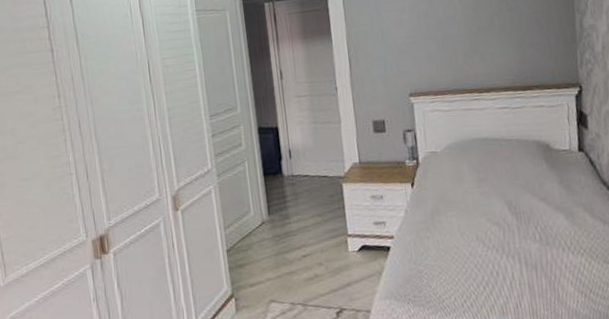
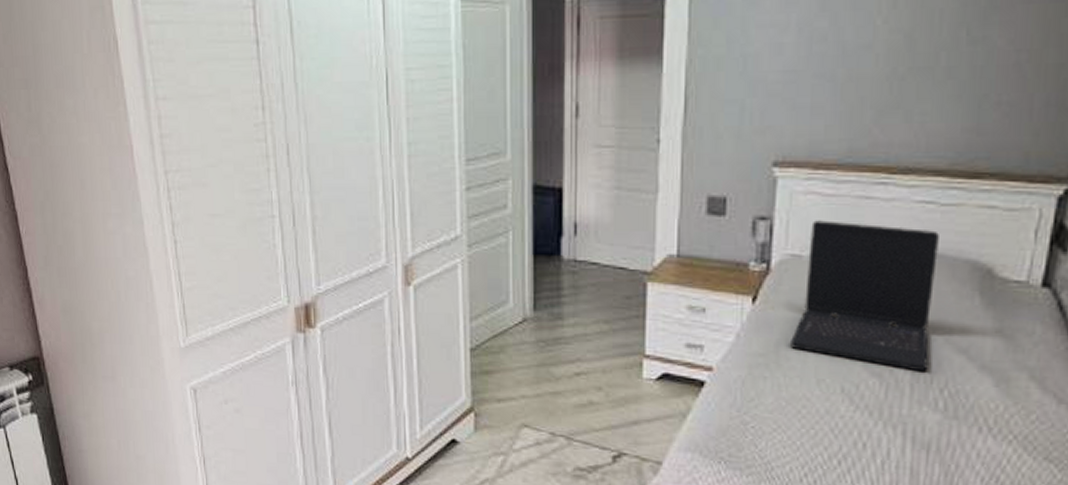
laptop: none [439,125,525,218] -> present [791,220,939,372]

